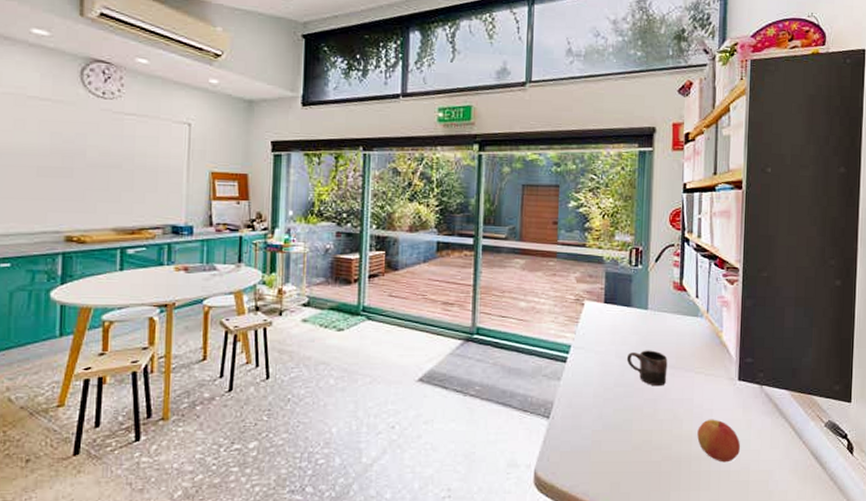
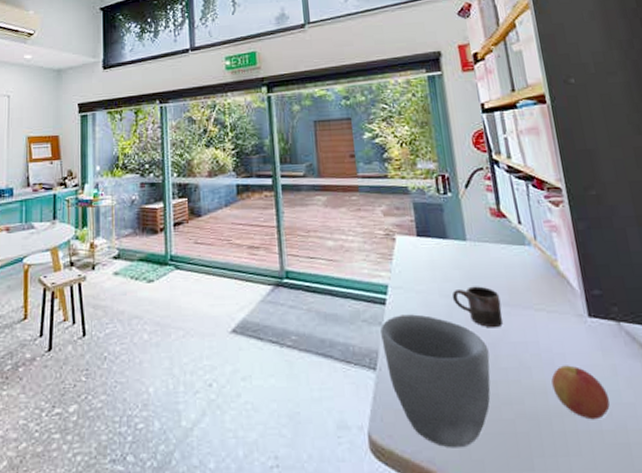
bowl: none [558,372,650,483] -> present [380,314,491,448]

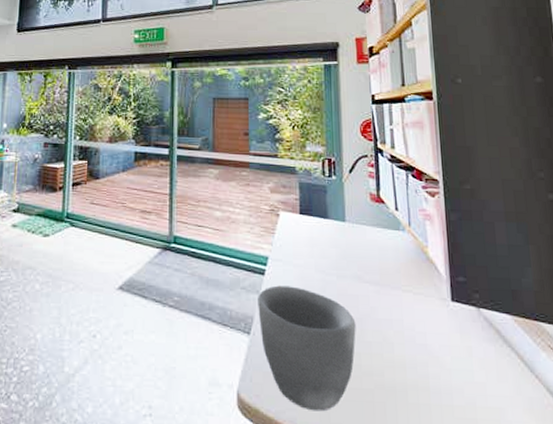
mug: present [452,286,503,328] -> none [327,264,372,305]
apple: present [551,365,610,420] -> none [411,343,463,395]

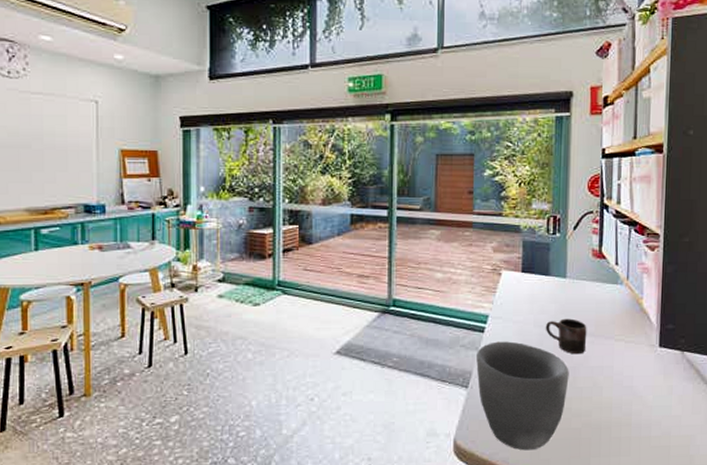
mug: none [327,264,372,305] -> present [545,318,587,355]

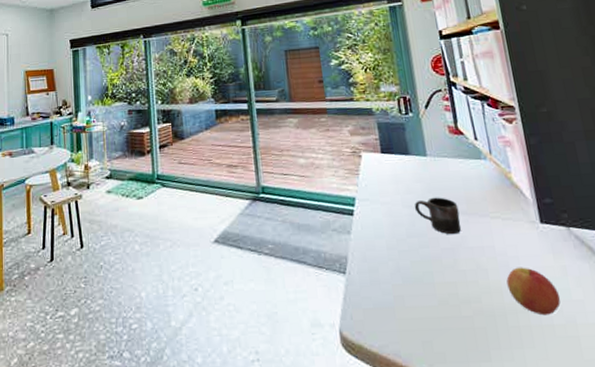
bowl: present [476,341,569,451] -> none [349,223,451,343]
apple: none [617,386,662,428] -> present [506,267,561,316]

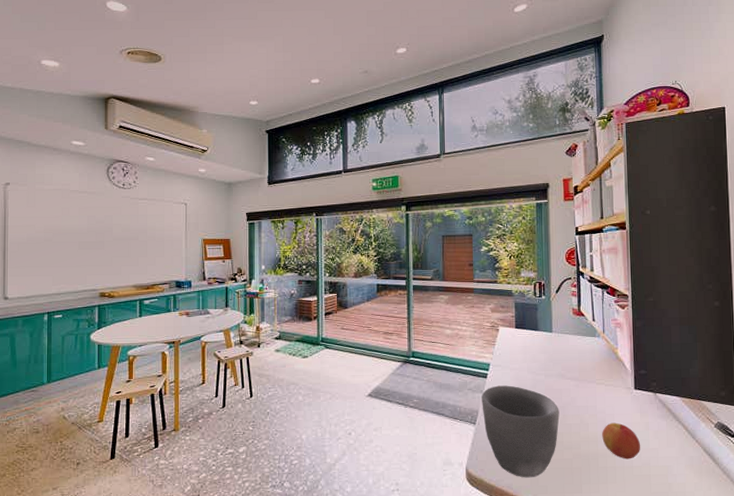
bowl: none [349,223,451,343] -> present [481,385,560,478]
mug: present [414,197,462,235] -> none [537,366,573,396]

